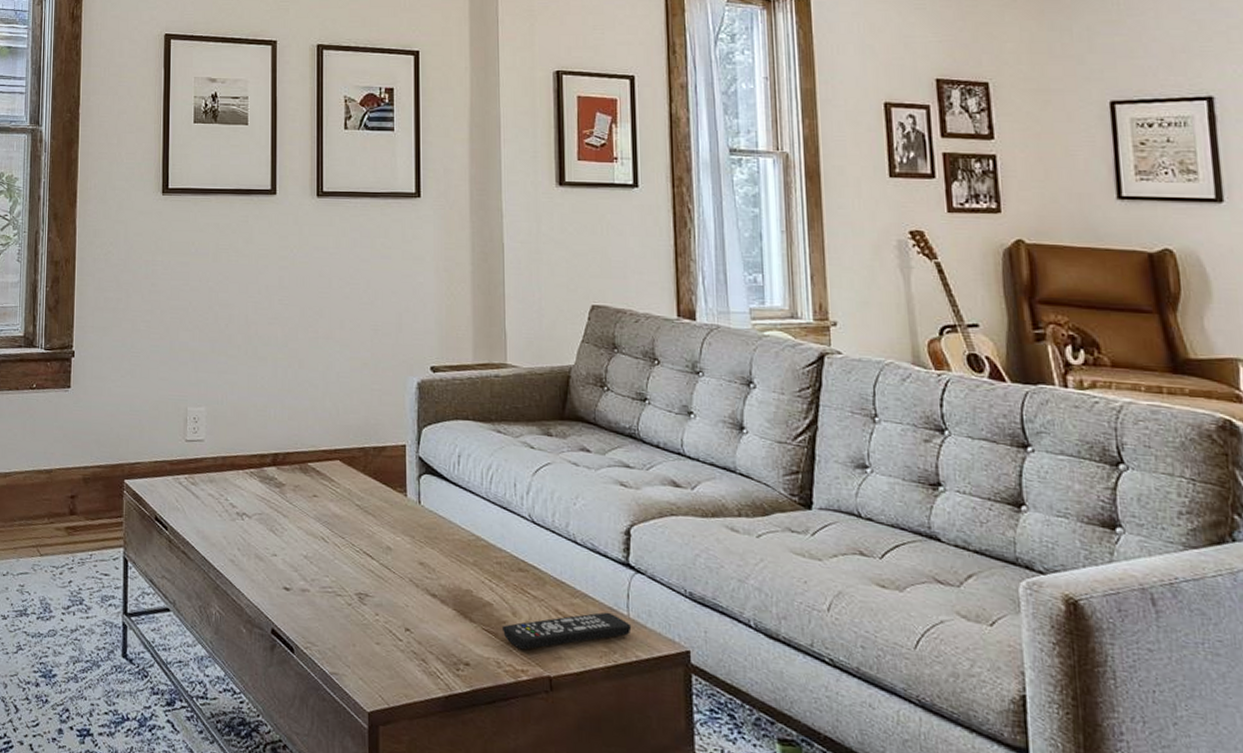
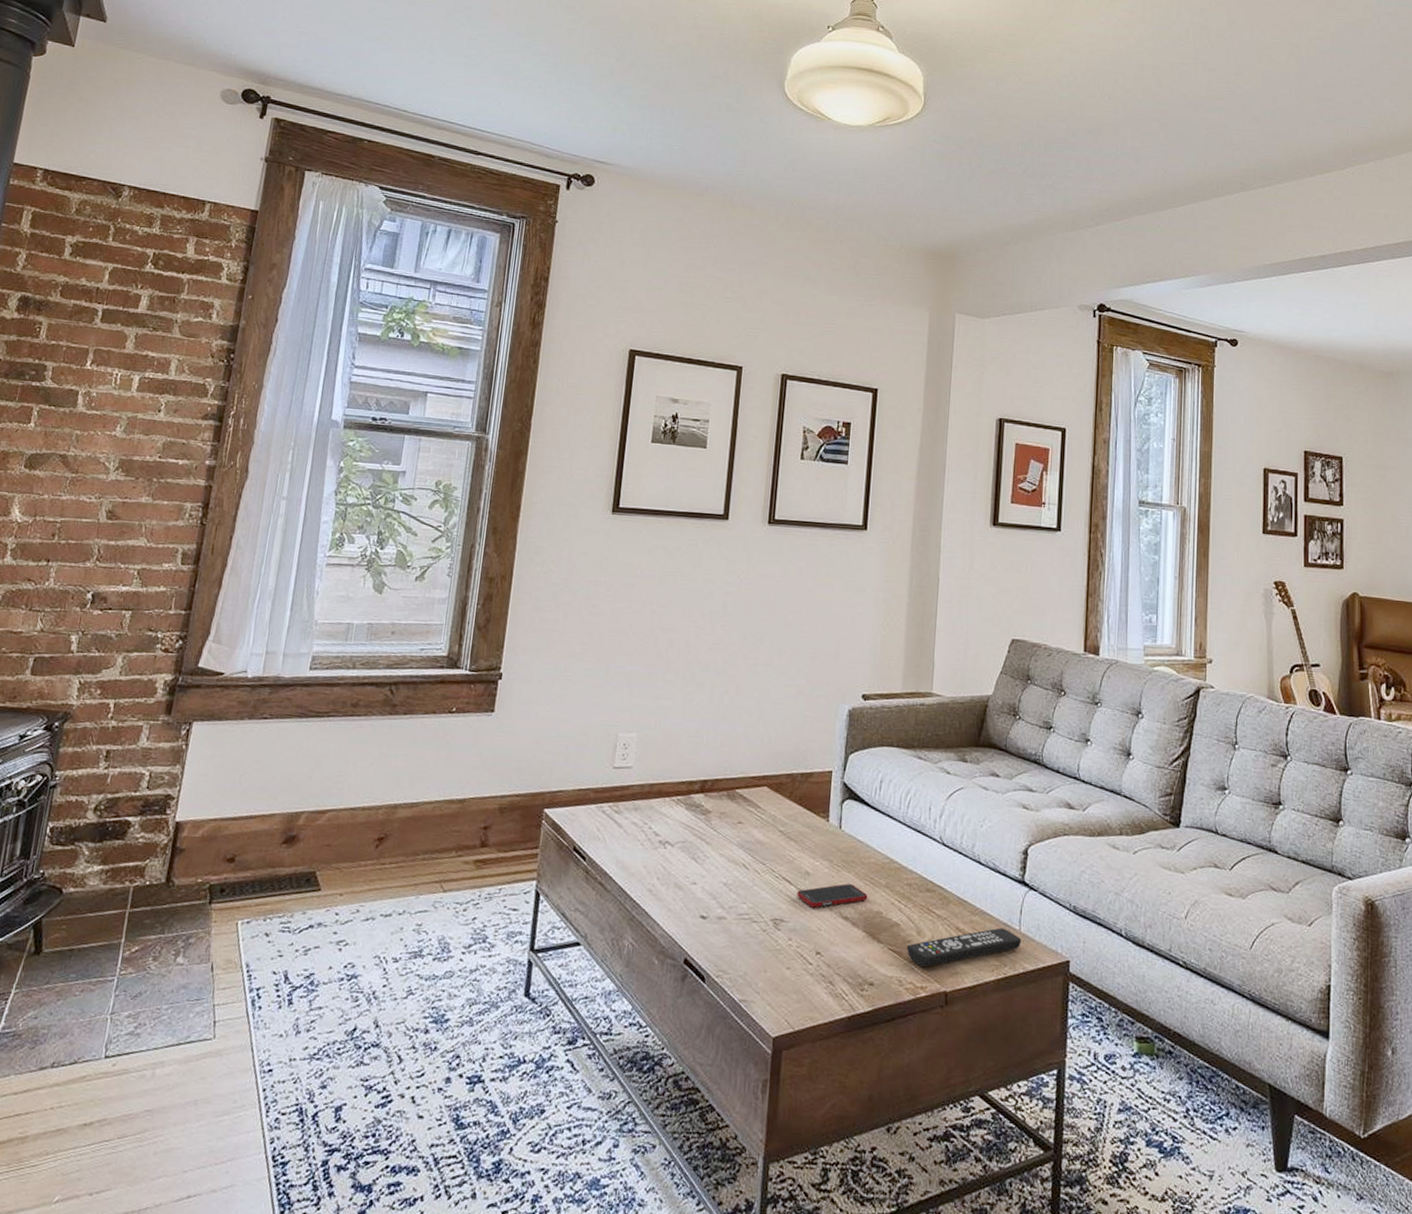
cell phone: none [380,560,455,584] -> present [797,884,868,908]

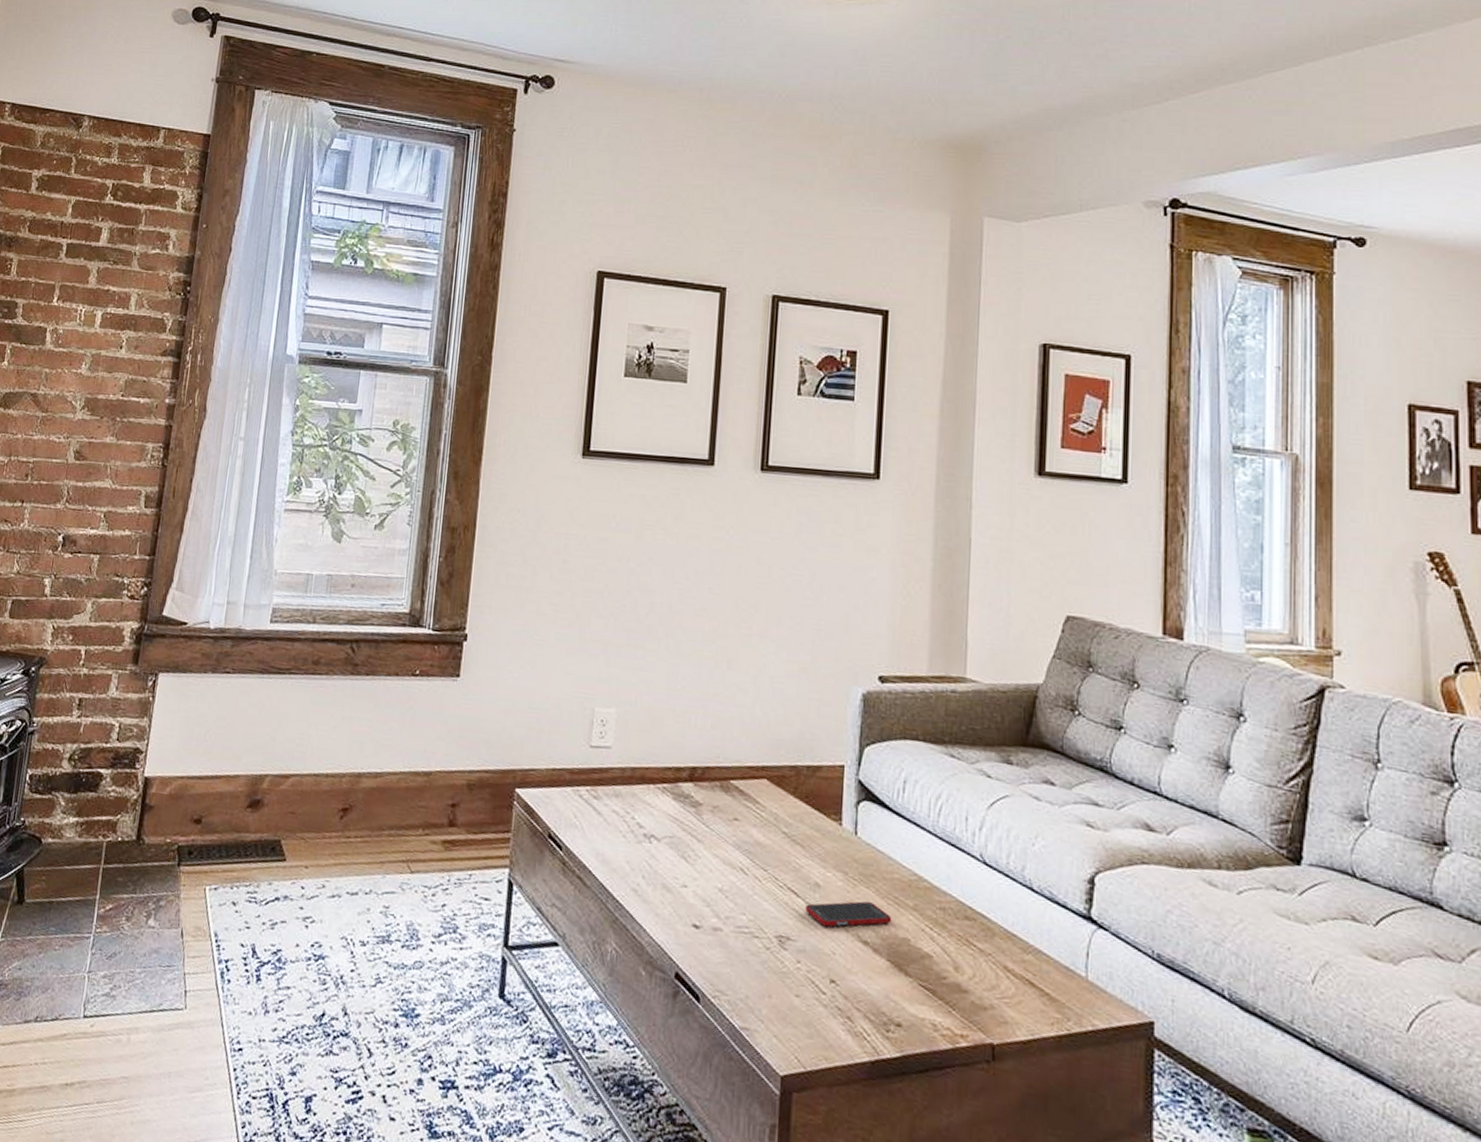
remote control: present [907,927,1022,968] -> none [942,971,1090,1012]

